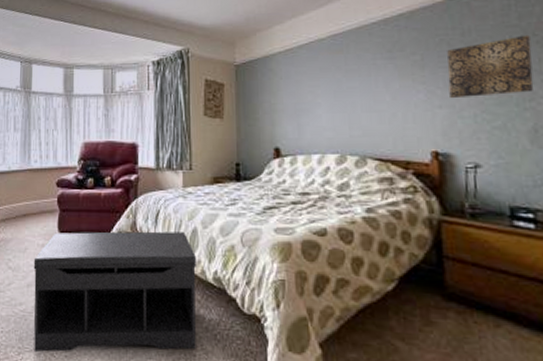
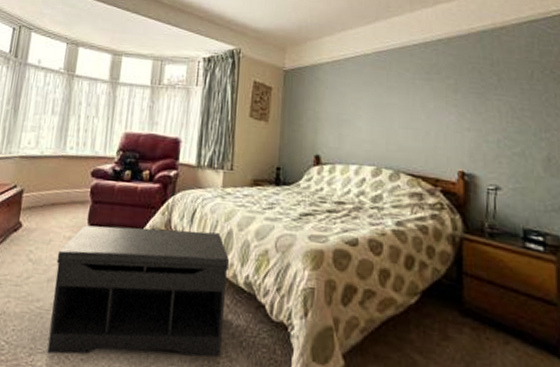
wall art: present [447,34,534,99] -> none [477,71,550,124]

